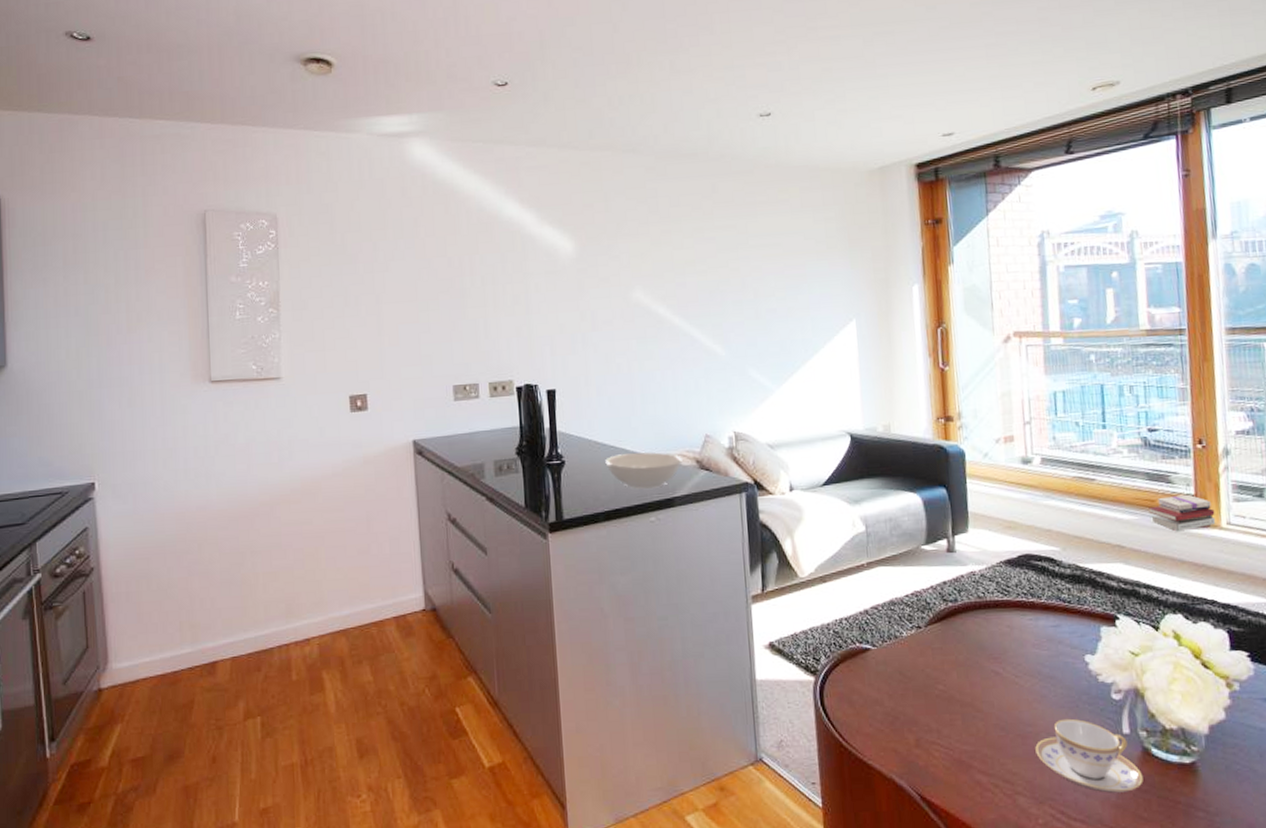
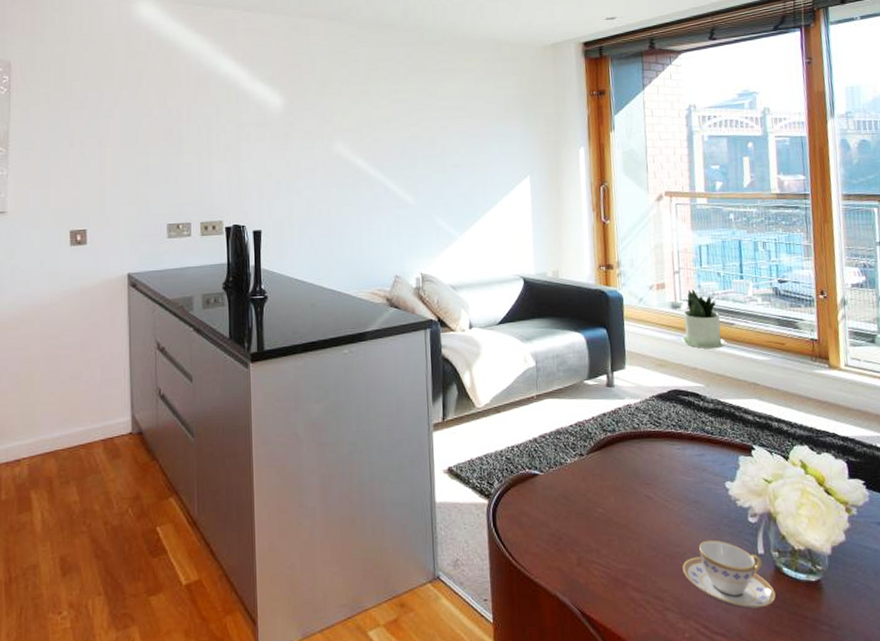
bowl: present [605,452,682,489] -> none [304,290,374,324]
planter: none [1034,442,1085,509] -> present [682,289,726,349]
books: present [1148,494,1216,531] -> none [779,338,836,371]

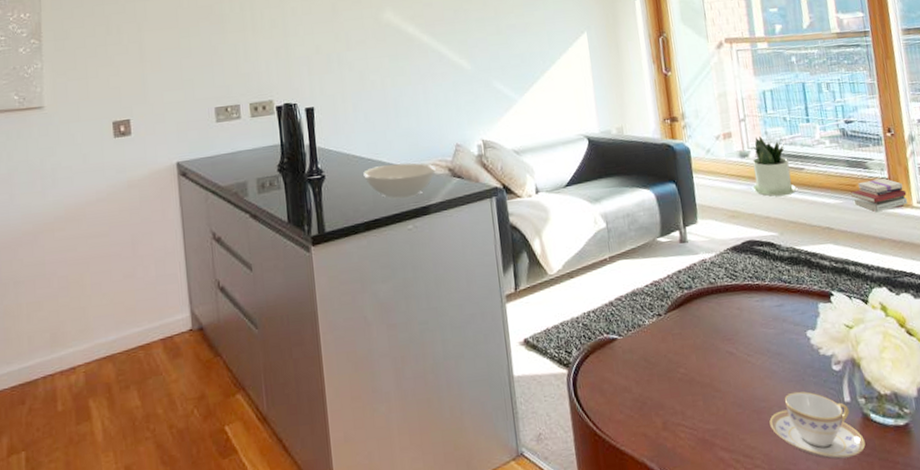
bowl: none [304,290,374,324] -> present [363,163,436,199]
books: none [779,338,836,371] -> present [851,177,908,212]

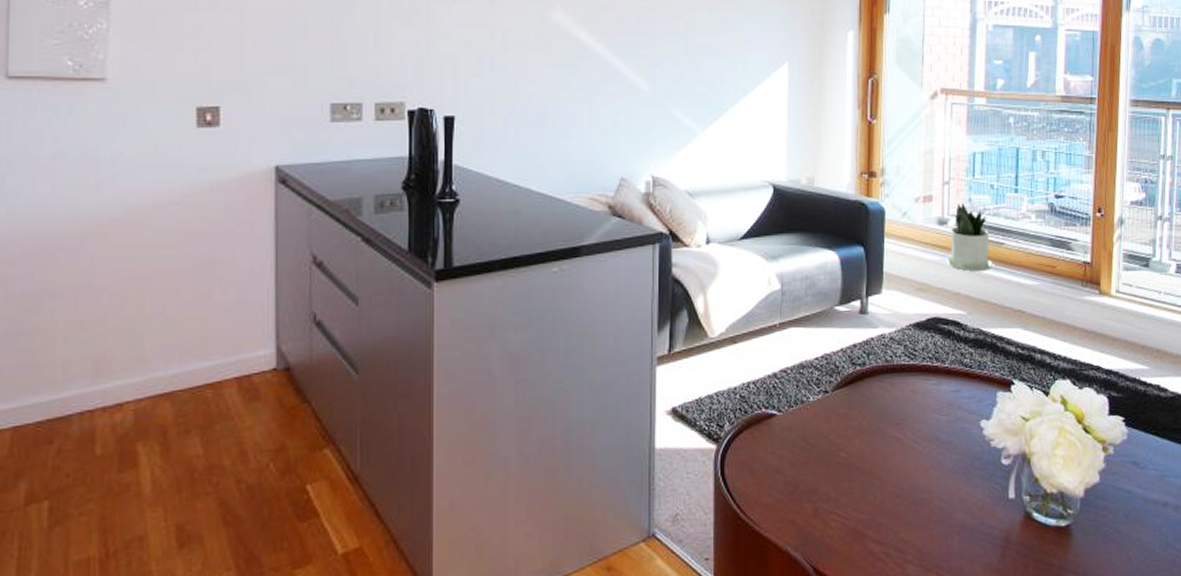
bowl: present [363,163,436,199] -> none [506,194,593,235]
teacup: present [769,391,866,460] -> none [928,484,1023,559]
books: present [851,177,908,212] -> none [1049,261,1107,297]

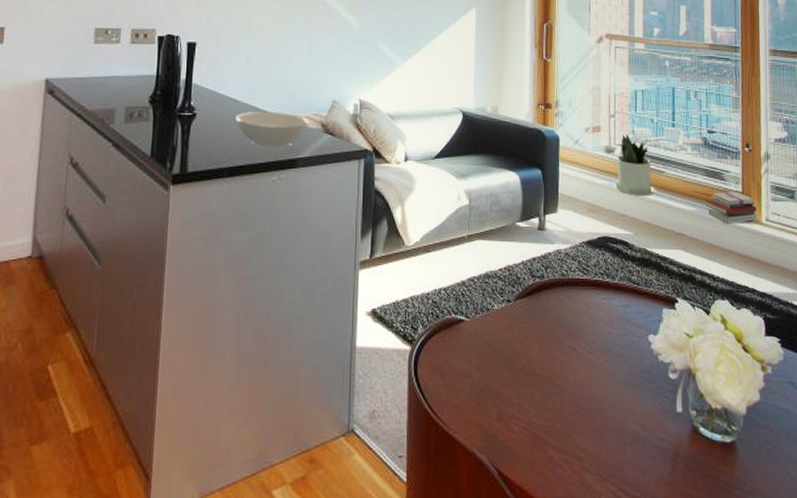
bowl: none [506,194,593,235] -> present [235,112,309,148]
books: none [1049,261,1107,297] -> present [705,191,758,223]

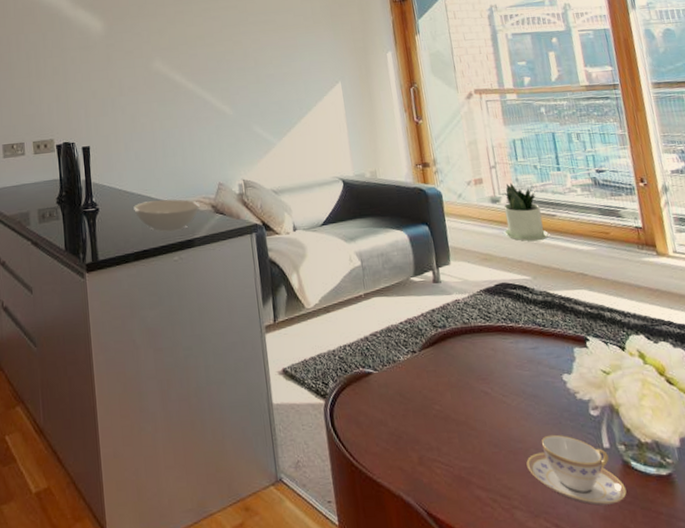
teacup: none [602,396,692,471] -> present [526,434,627,506]
books: present [705,191,758,223] -> none [604,226,664,259]

